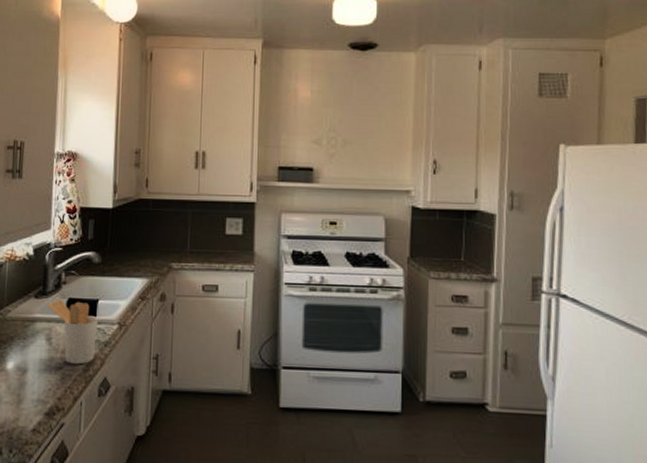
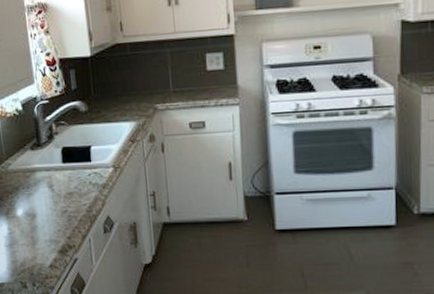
utensil holder: present [48,299,99,365] -> none [44,149,95,207]

